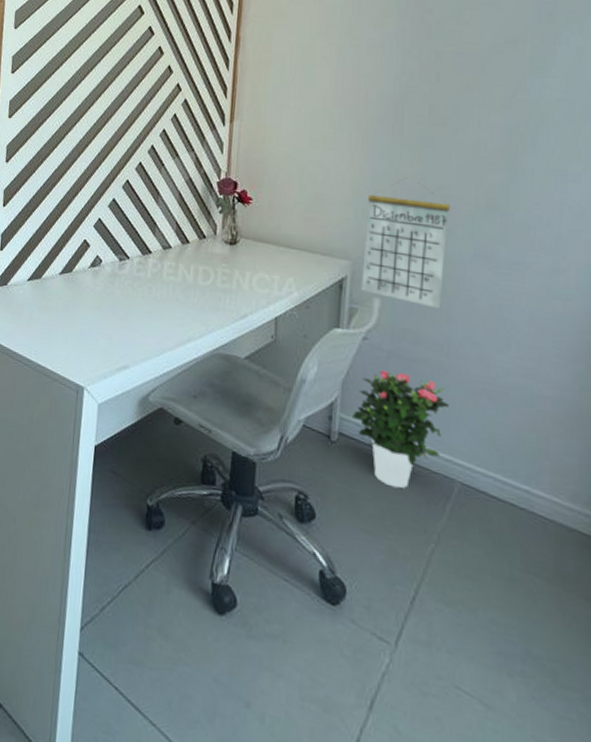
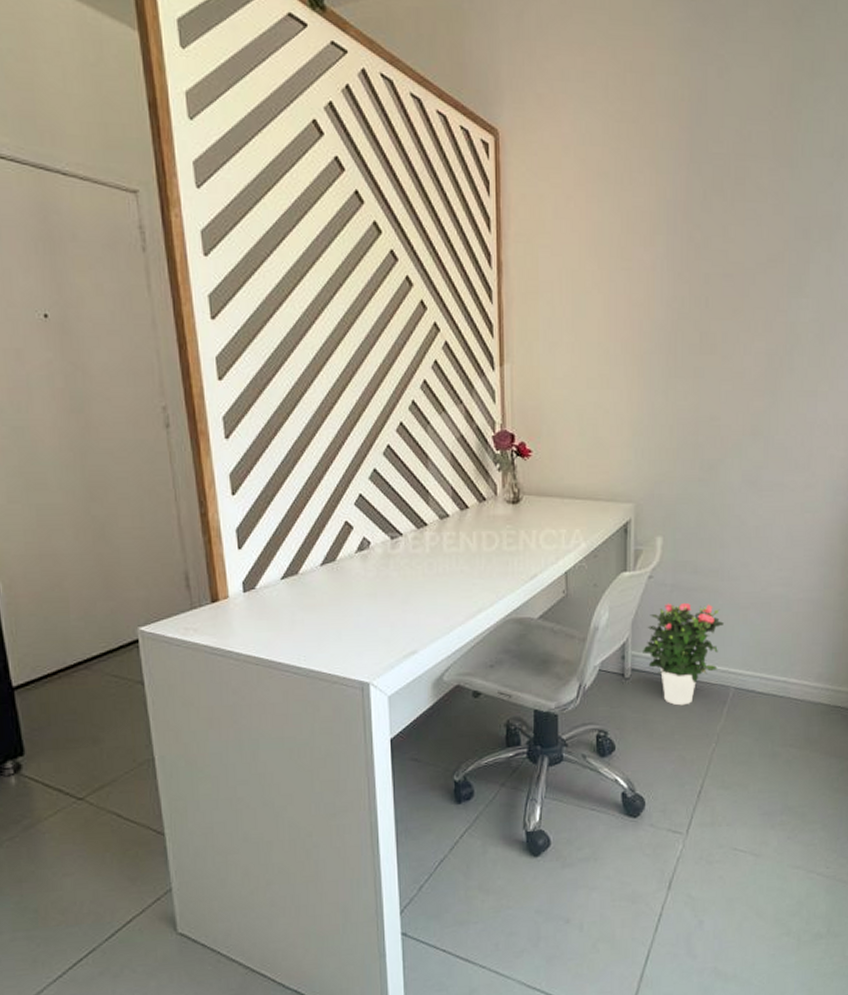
calendar: present [361,180,450,309] -> none [644,415,721,538]

